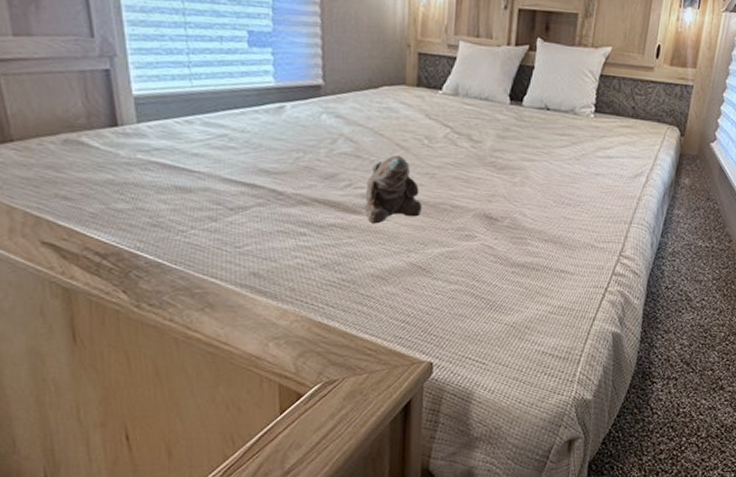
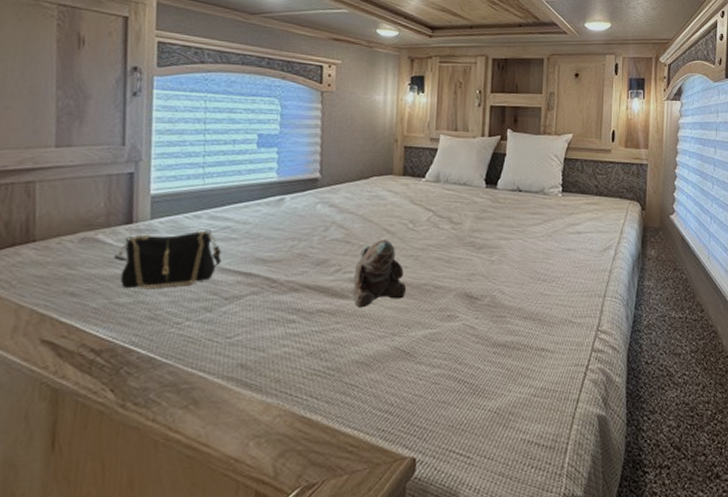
handbag: none [102,135,222,197] -> present [113,228,222,290]

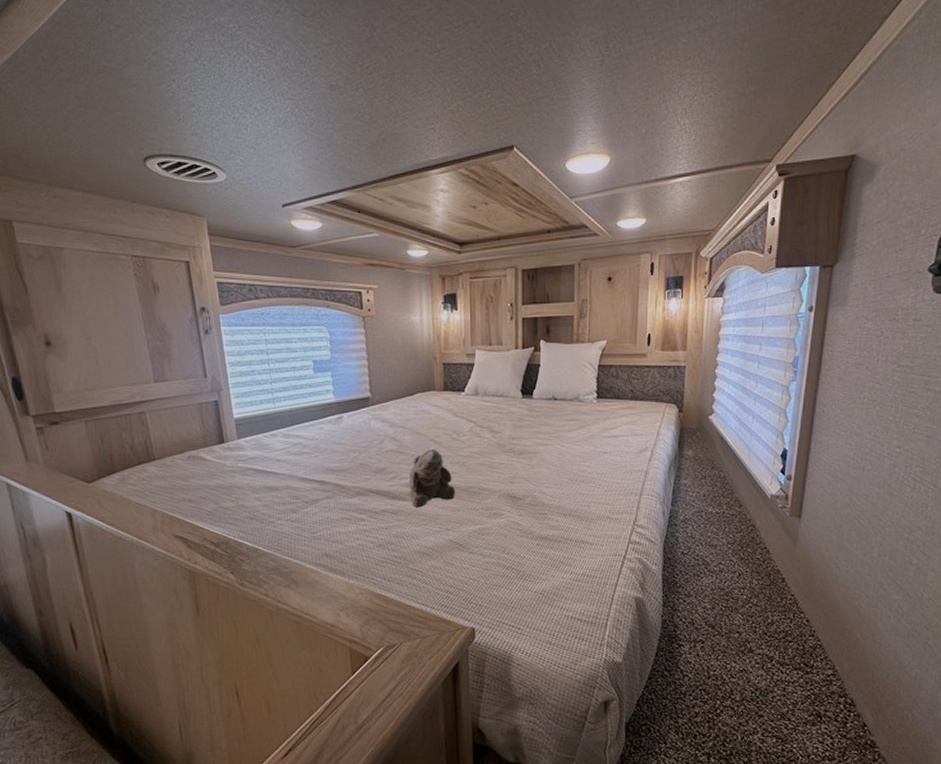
handbag: present [113,228,222,290] -> none [214,445,299,496]

